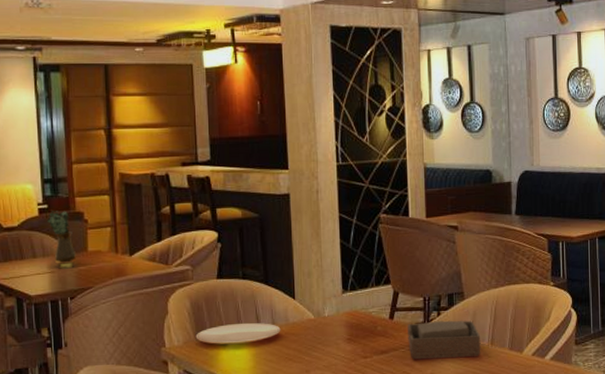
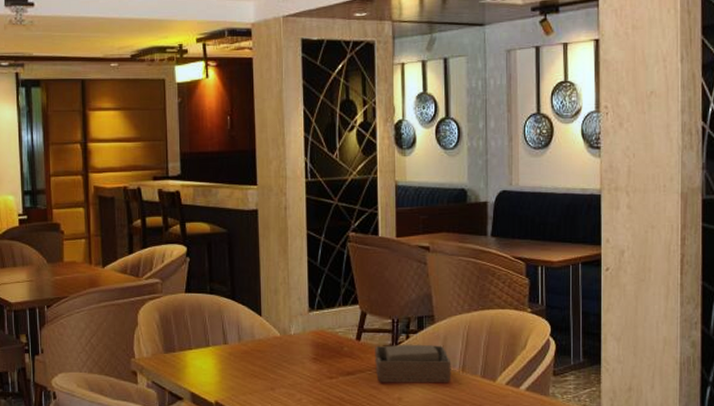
vase: present [47,210,77,269] -> none [27,220,54,278]
plate: present [195,322,281,345] -> none [164,337,247,359]

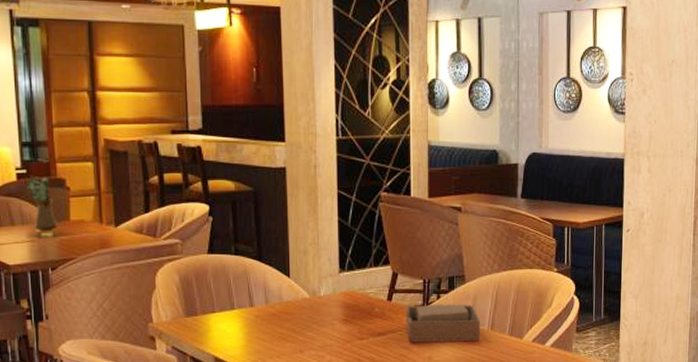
vase: none [27,220,54,278] -> present [26,175,59,238]

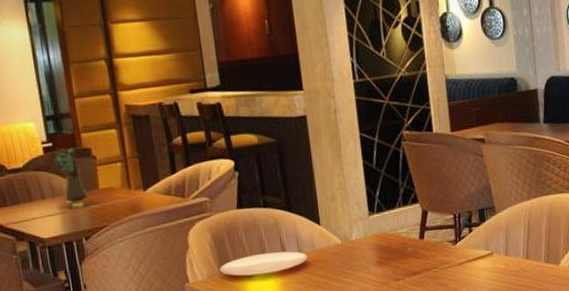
plate: none [184,300,274,322] -> present [219,251,308,277]
napkin holder: present [406,304,481,343] -> none [439,235,517,279]

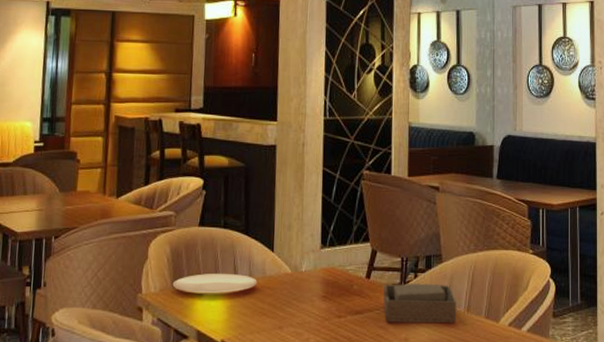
vase: present [53,148,88,209] -> none [41,148,66,208]
napkin holder: none [439,235,517,279] -> present [383,283,457,324]

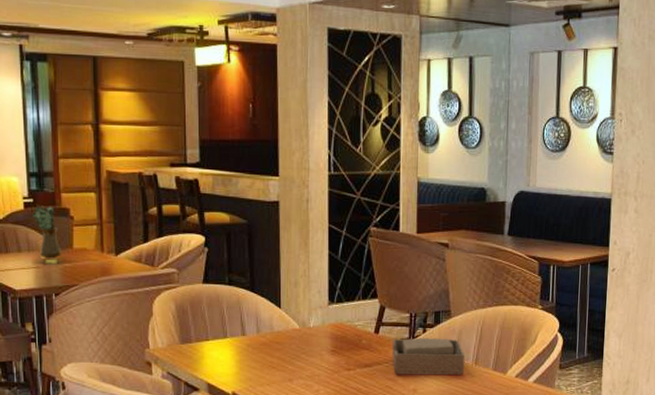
vase: none [41,148,66,208] -> present [33,204,62,265]
plate: present [172,273,257,295] -> none [180,328,265,350]

